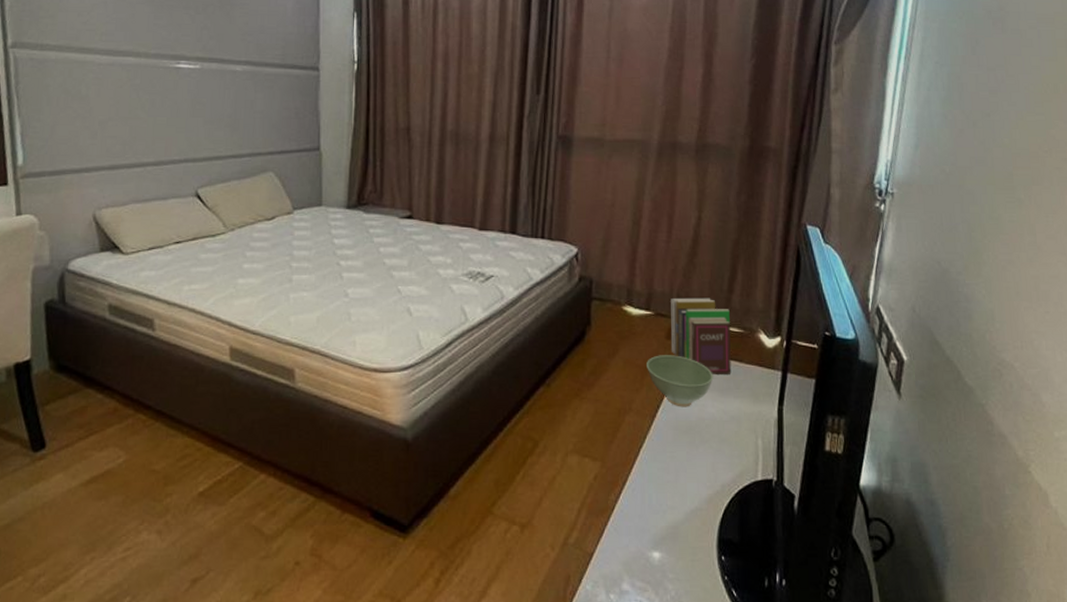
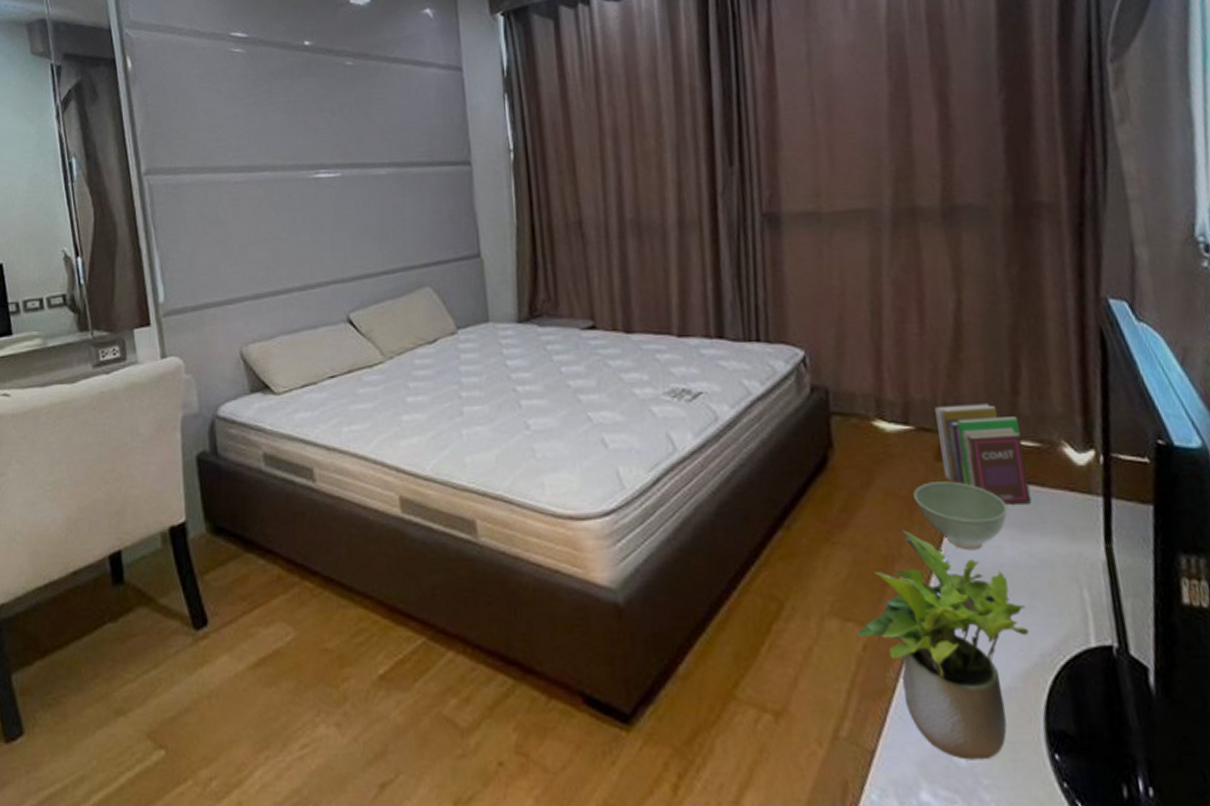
potted plant: none [590,390,716,560] -> present [856,530,1029,760]

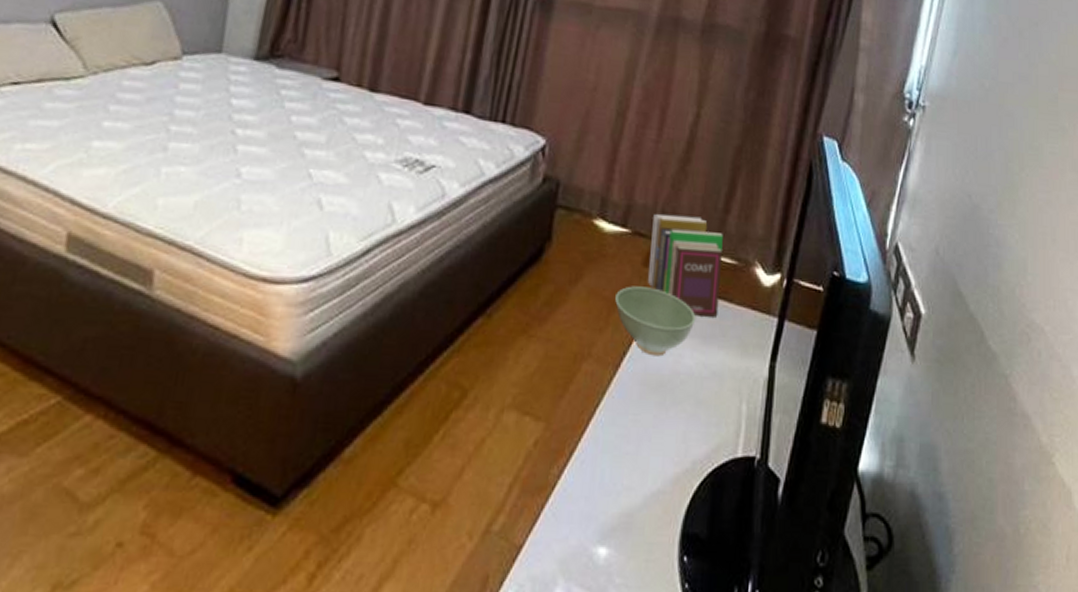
potted plant: present [856,530,1029,760] -> none [531,330,690,560]

